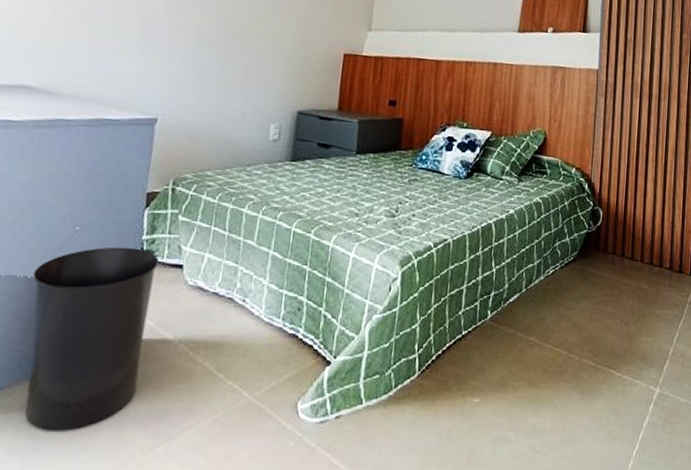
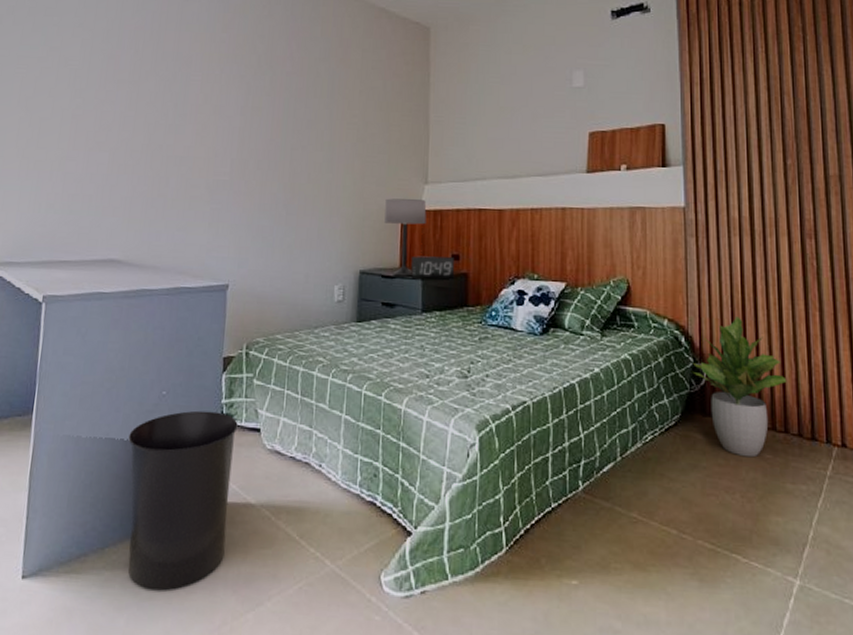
table lamp: none [326,42,368,119] -> present [384,198,427,277]
alarm clock: none [348,99,391,125] -> present [411,256,455,280]
potted plant: none [589,167,665,288] -> present [689,316,787,458]

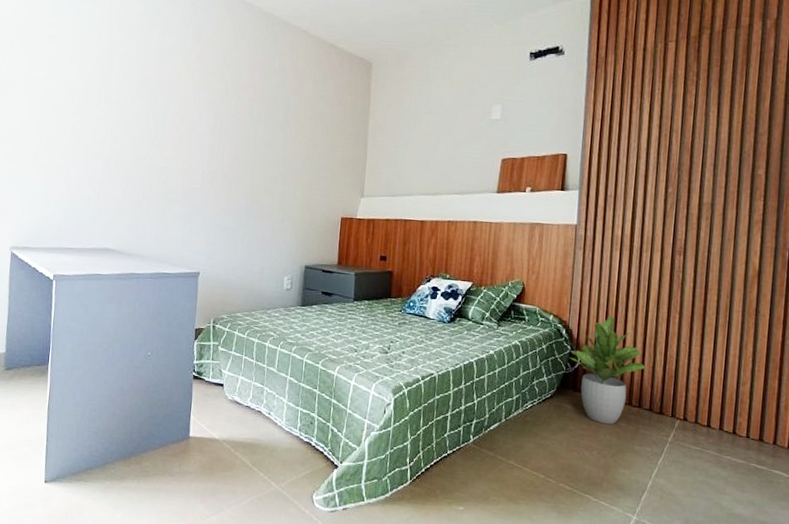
waste bin: present [127,410,238,590] -> none [122,368,206,497]
table lamp: present [384,198,427,277] -> none [326,208,362,272]
alarm clock: present [411,256,455,280] -> none [346,255,383,277]

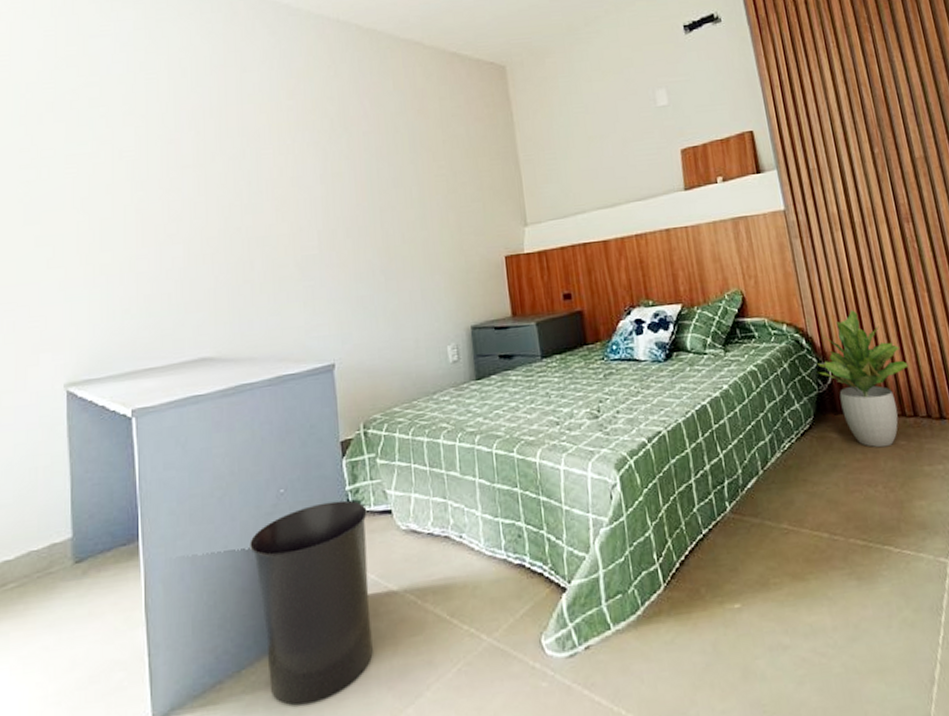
waste bin: none [122,368,206,497] -> present [250,500,373,705]

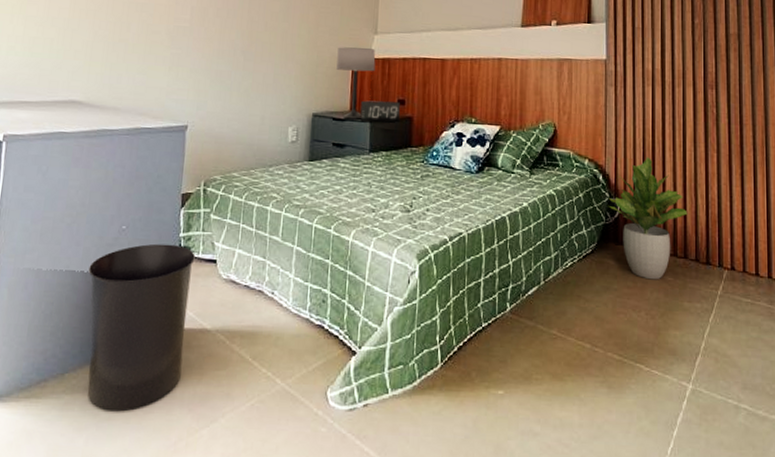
table lamp: none [487,242,532,326] -> present [336,47,376,120]
alarm clock: none [523,296,570,327] -> present [360,100,401,123]

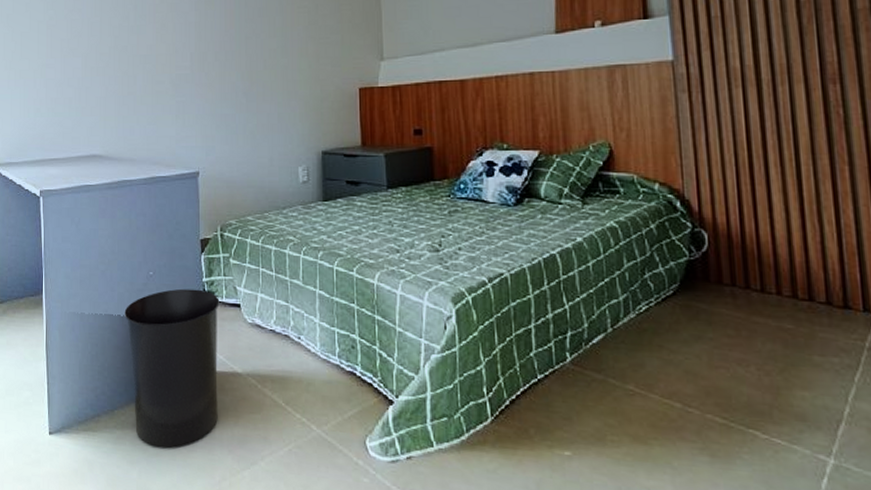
table lamp: present [336,47,376,120] -> none [342,76,385,154]
alarm clock: present [360,100,401,123] -> none [373,131,419,157]
potted plant: present [605,157,688,280] -> none [687,176,810,328]

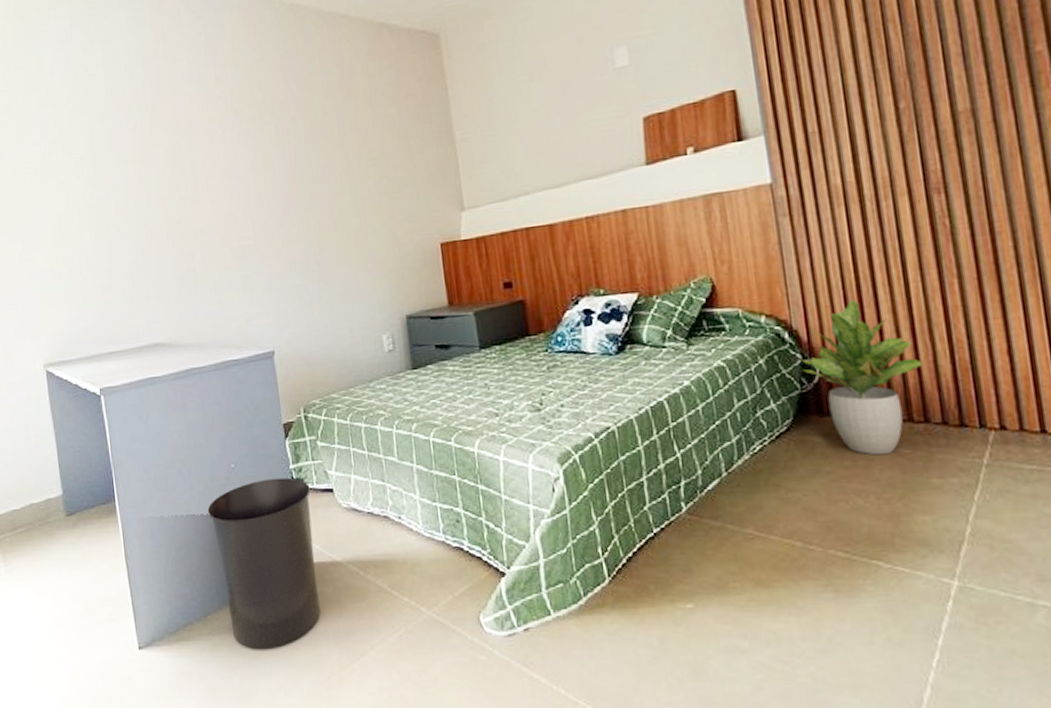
potted plant: none [687,176,810,328] -> present [798,299,923,455]

